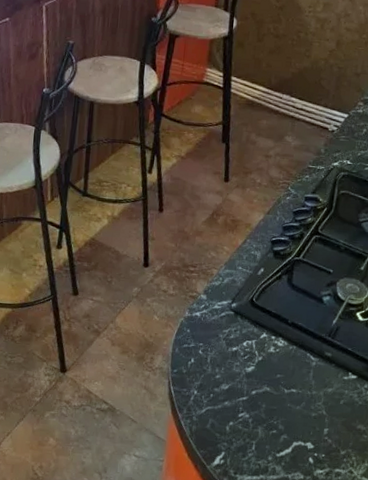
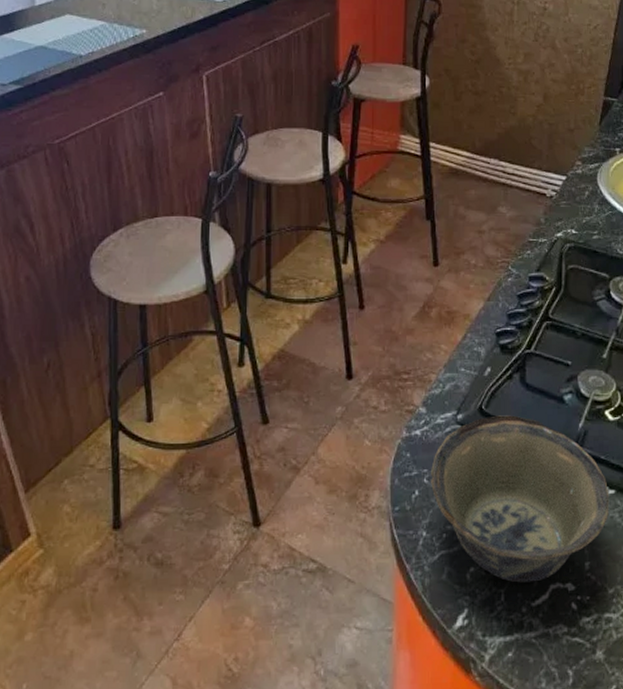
bowl: none [204,307,352,439] -> present [430,415,610,583]

